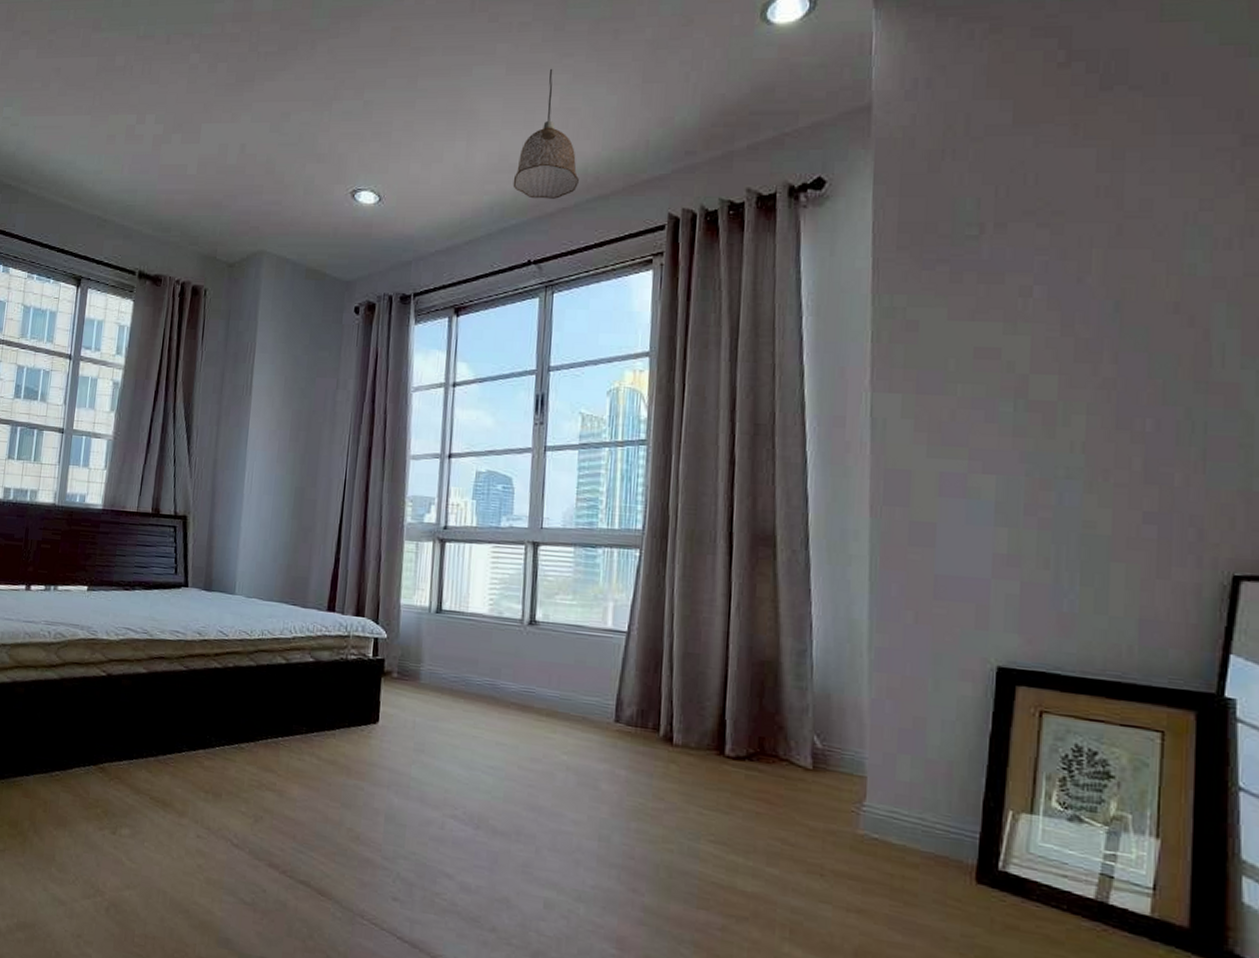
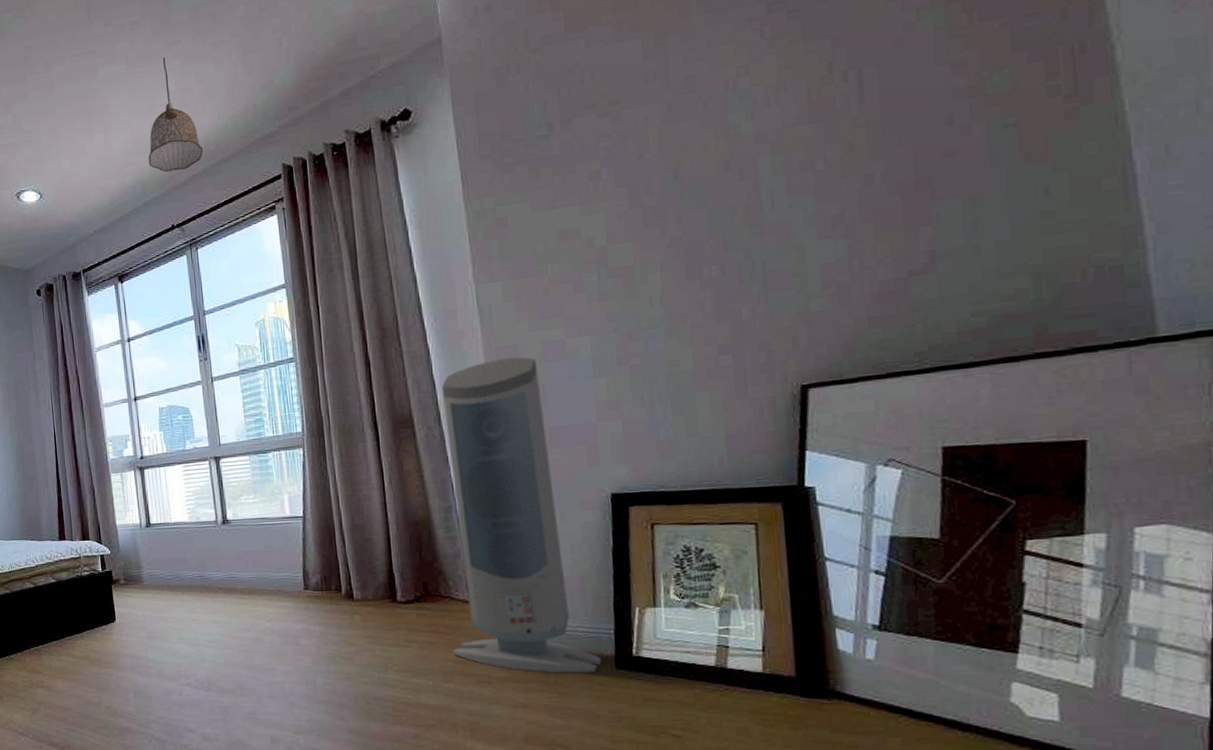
air purifier: none [783,483,961,884] -> present [441,357,603,673]

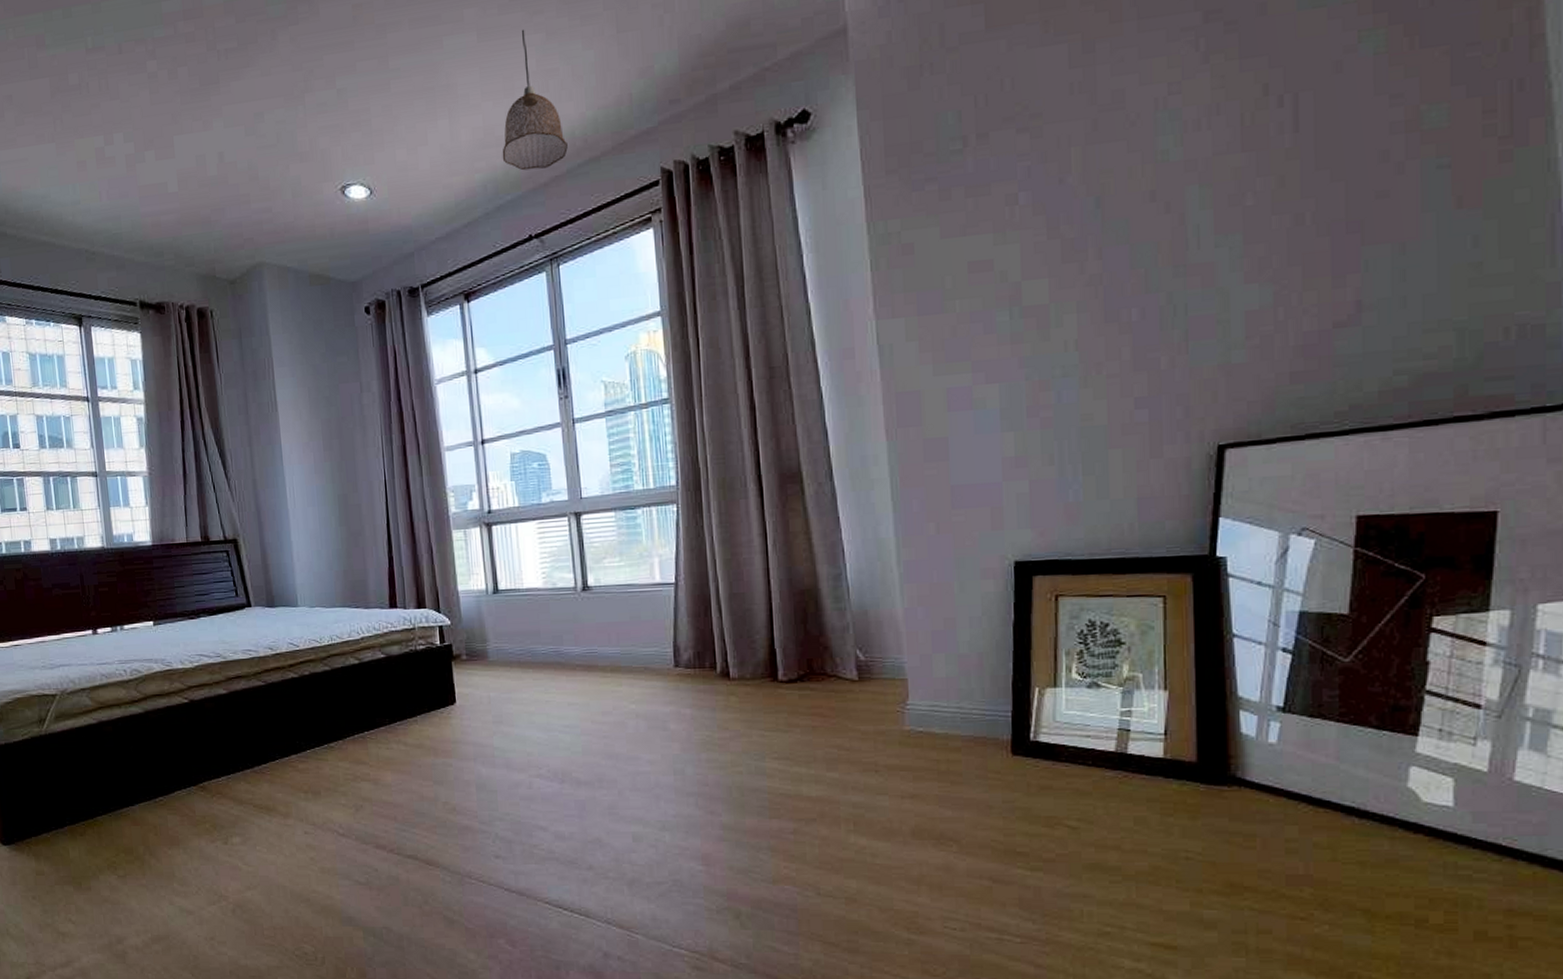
air purifier: present [441,357,603,673] -> none [834,405,998,760]

